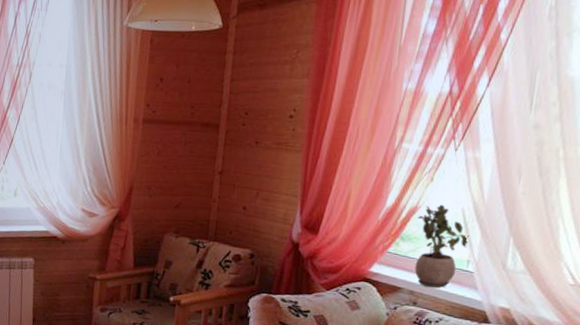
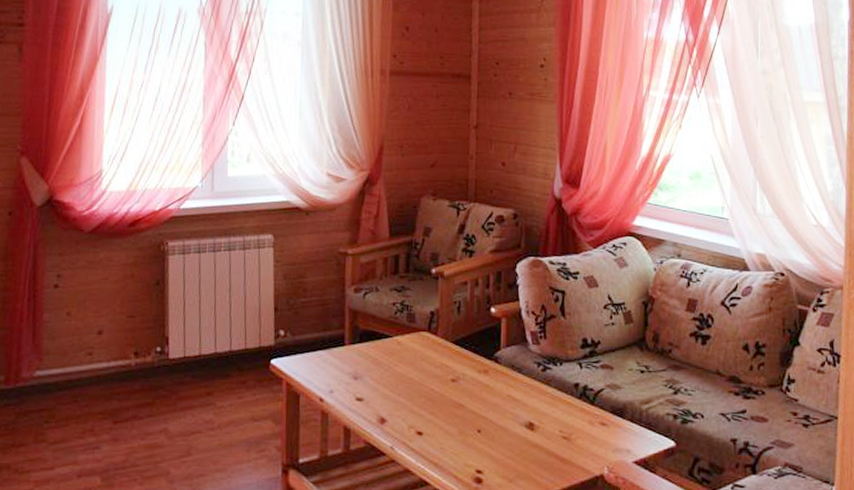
potted plant: present [414,204,470,288] -> none [672,151,721,238]

